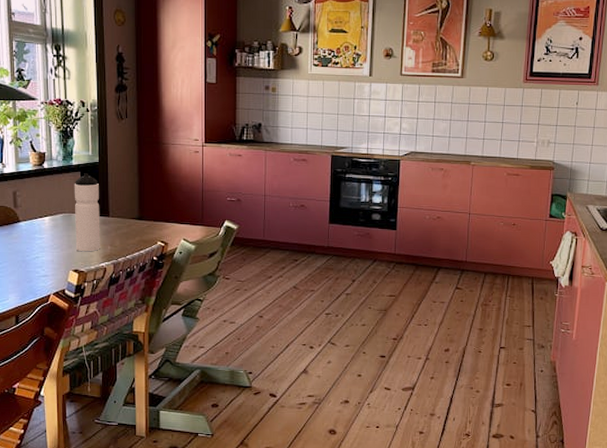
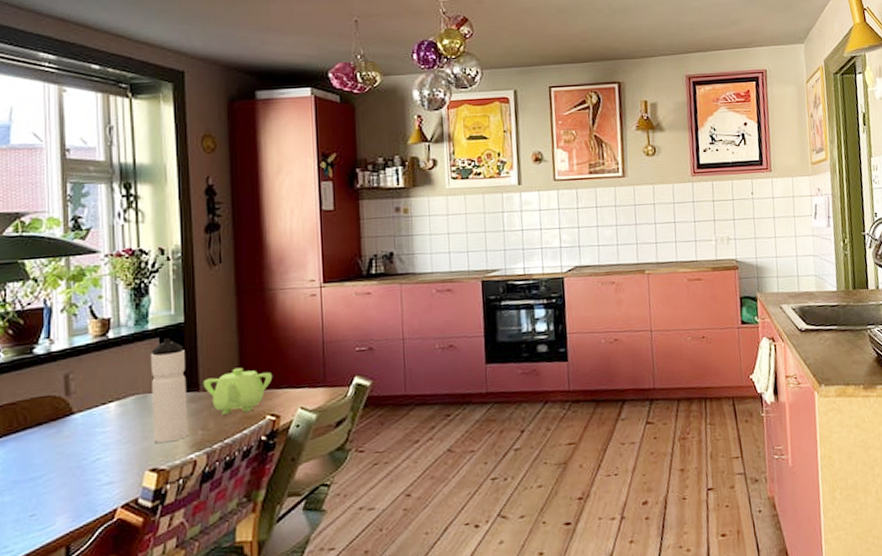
teapot: none [111,202,164,237] -> present [202,367,273,415]

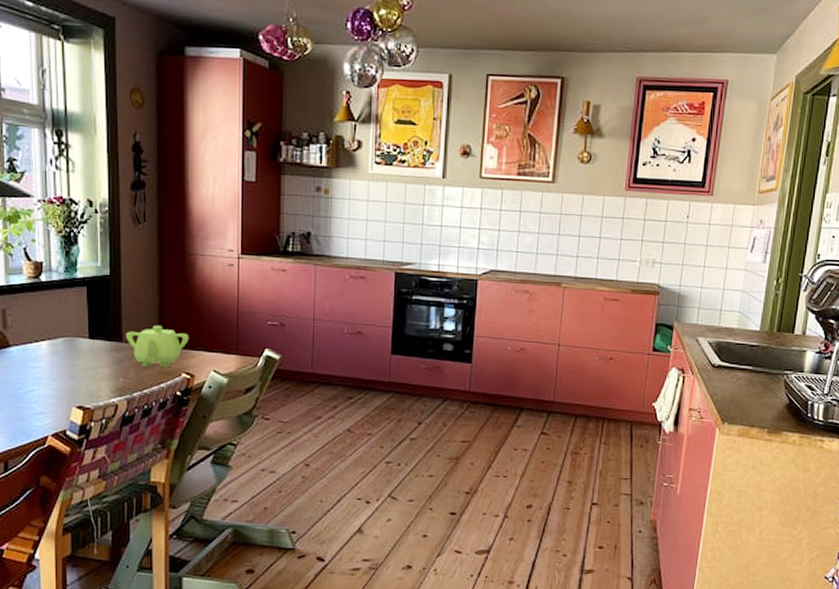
water bottle: present [150,338,188,444] -> none [78,288,111,385]

